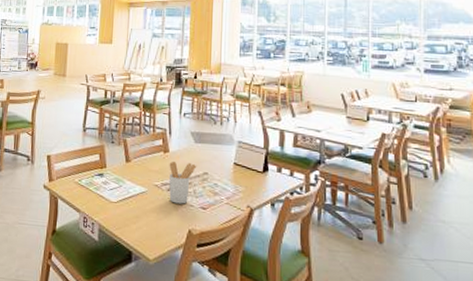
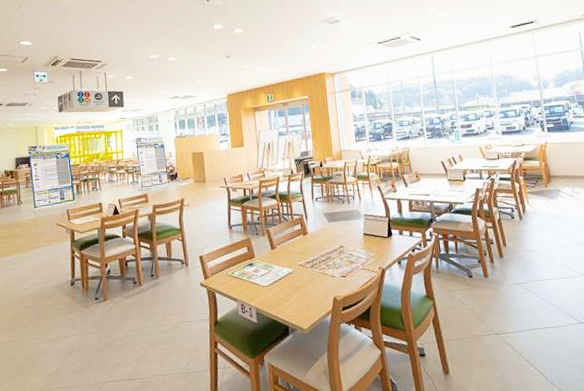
utensil holder: present [168,161,197,204] -> none [309,240,333,277]

